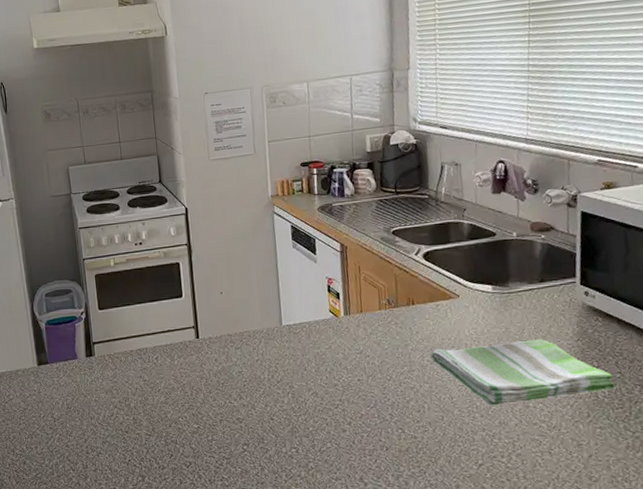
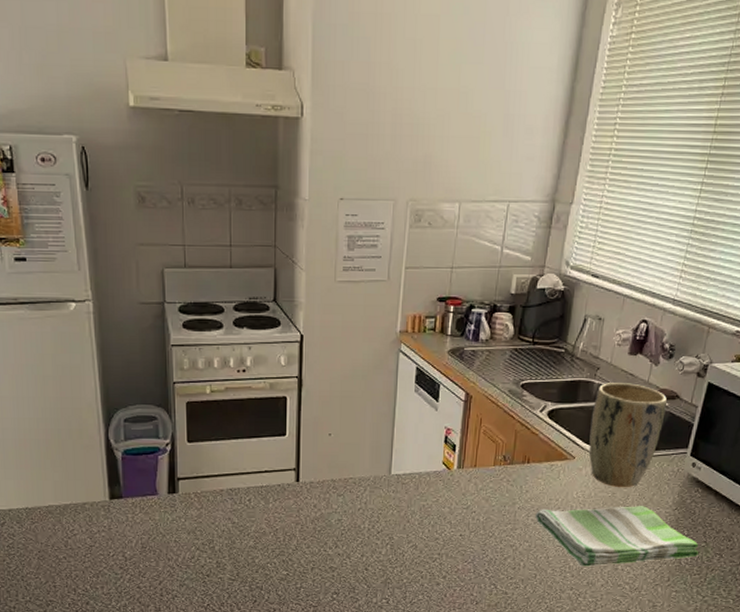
plant pot: none [467,220,544,323] -> present [588,383,667,488]

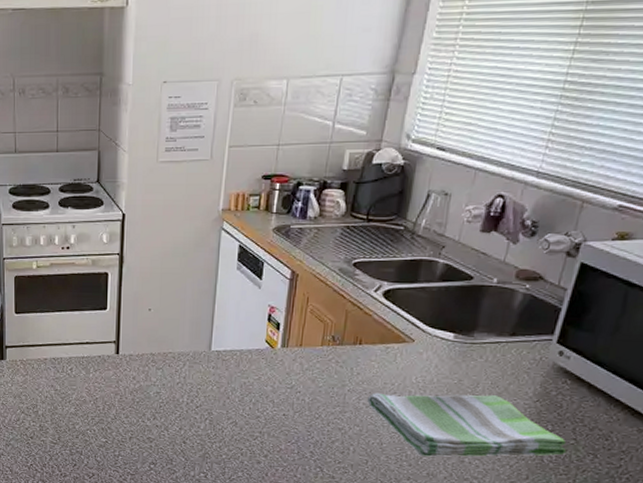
plant pot: present [588,383,667,488] -> none [431,262,528,376]

